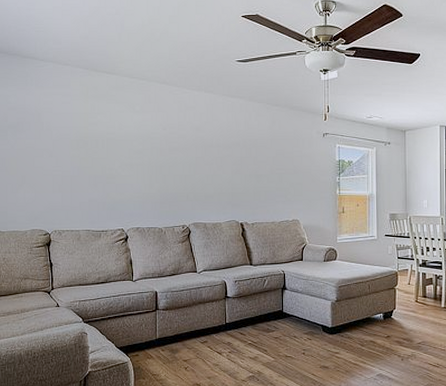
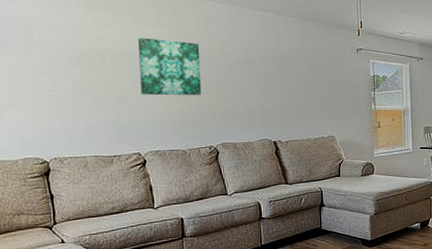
wall art: none [125,124,178,177] -> present [137,38,202,96]

